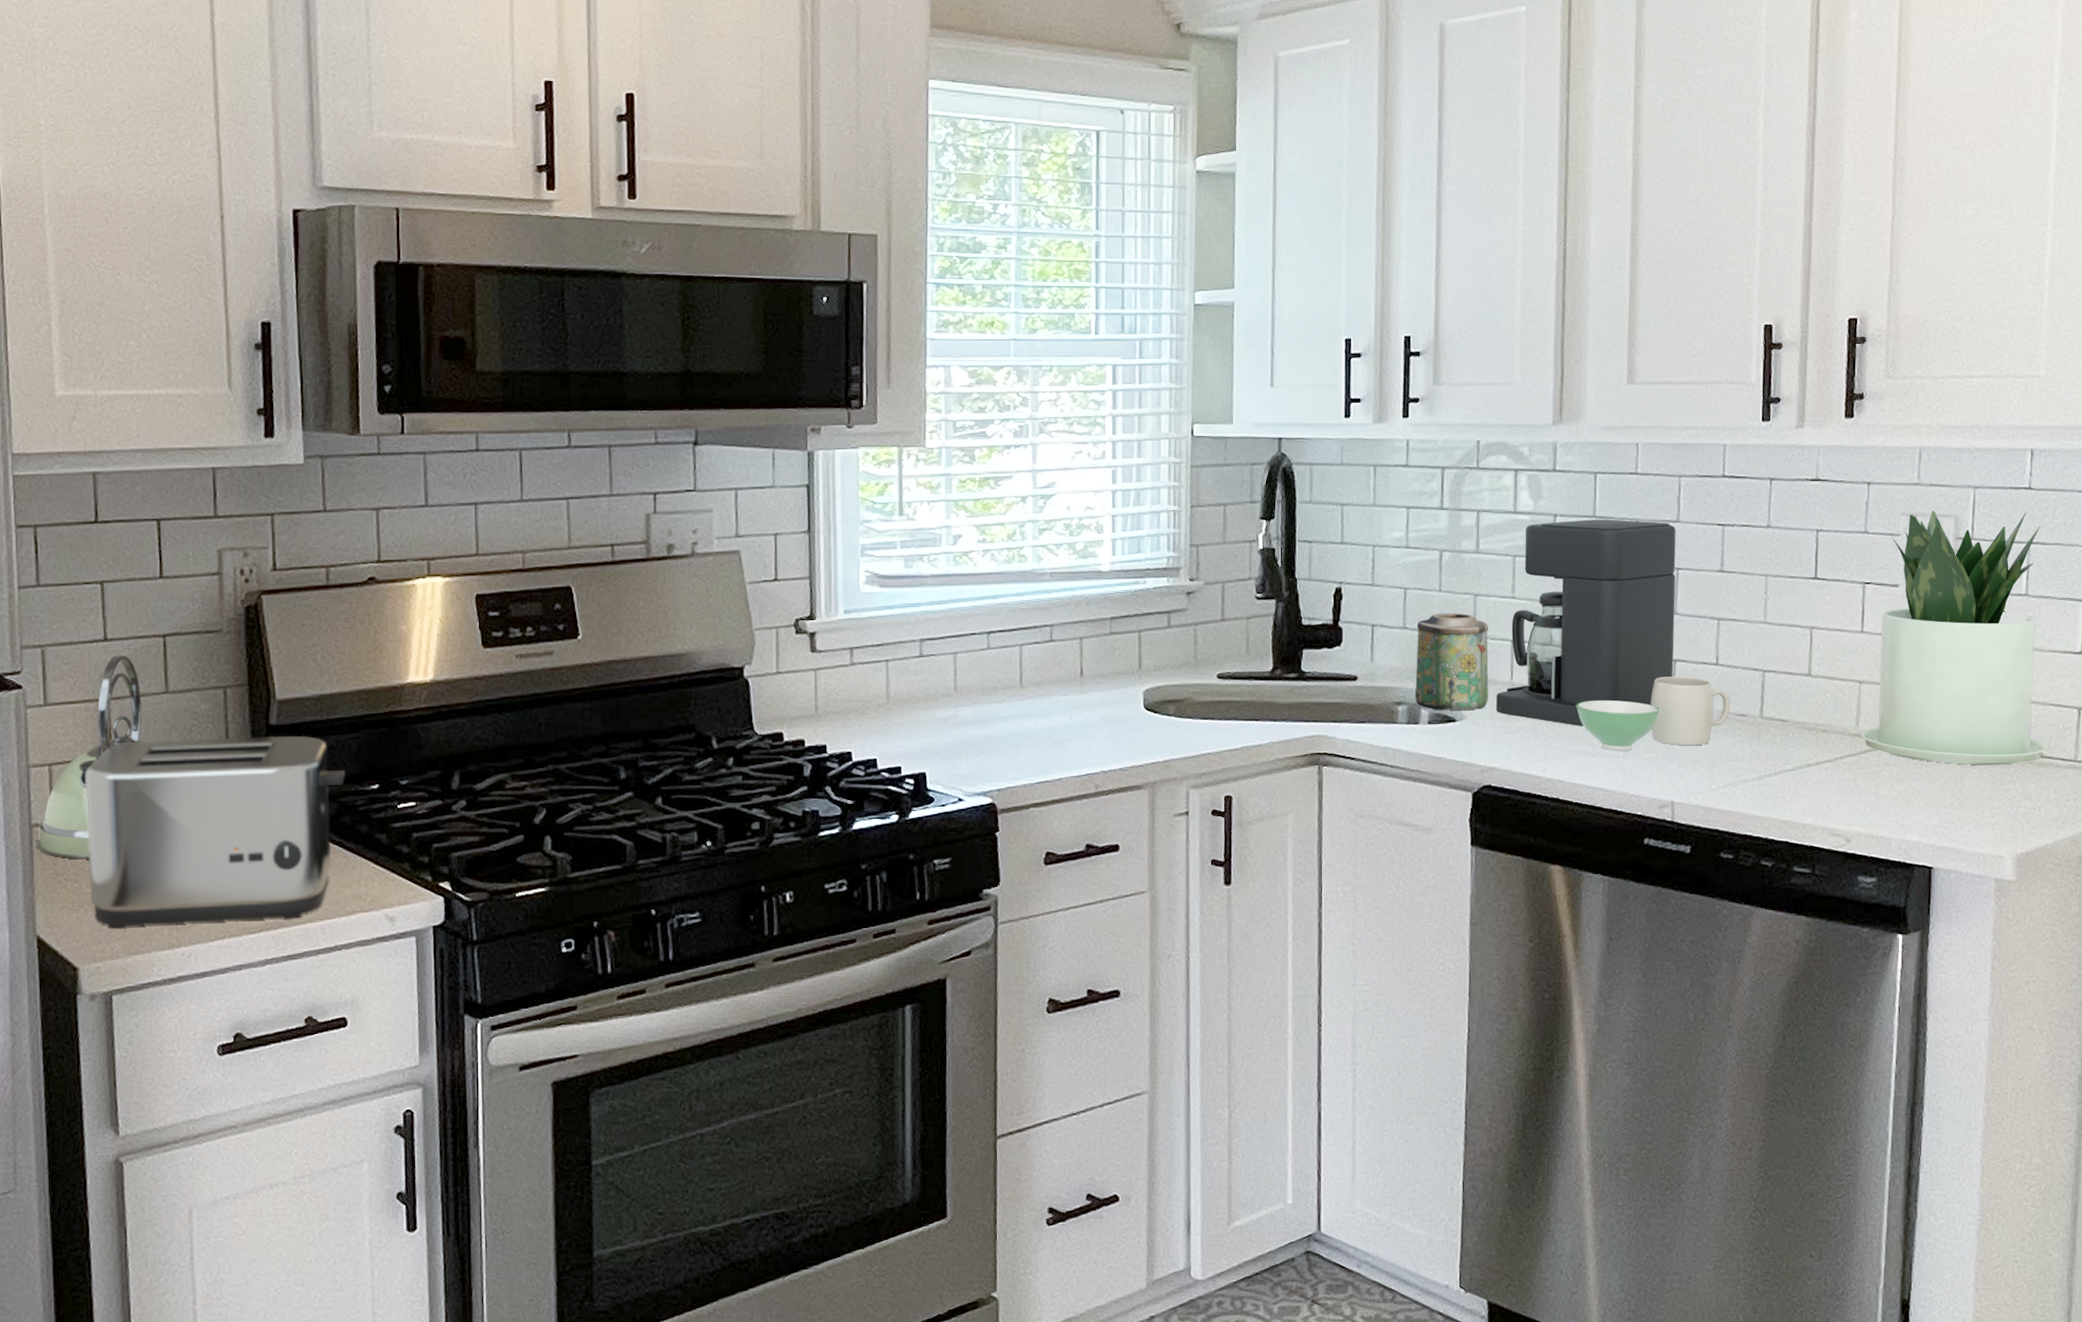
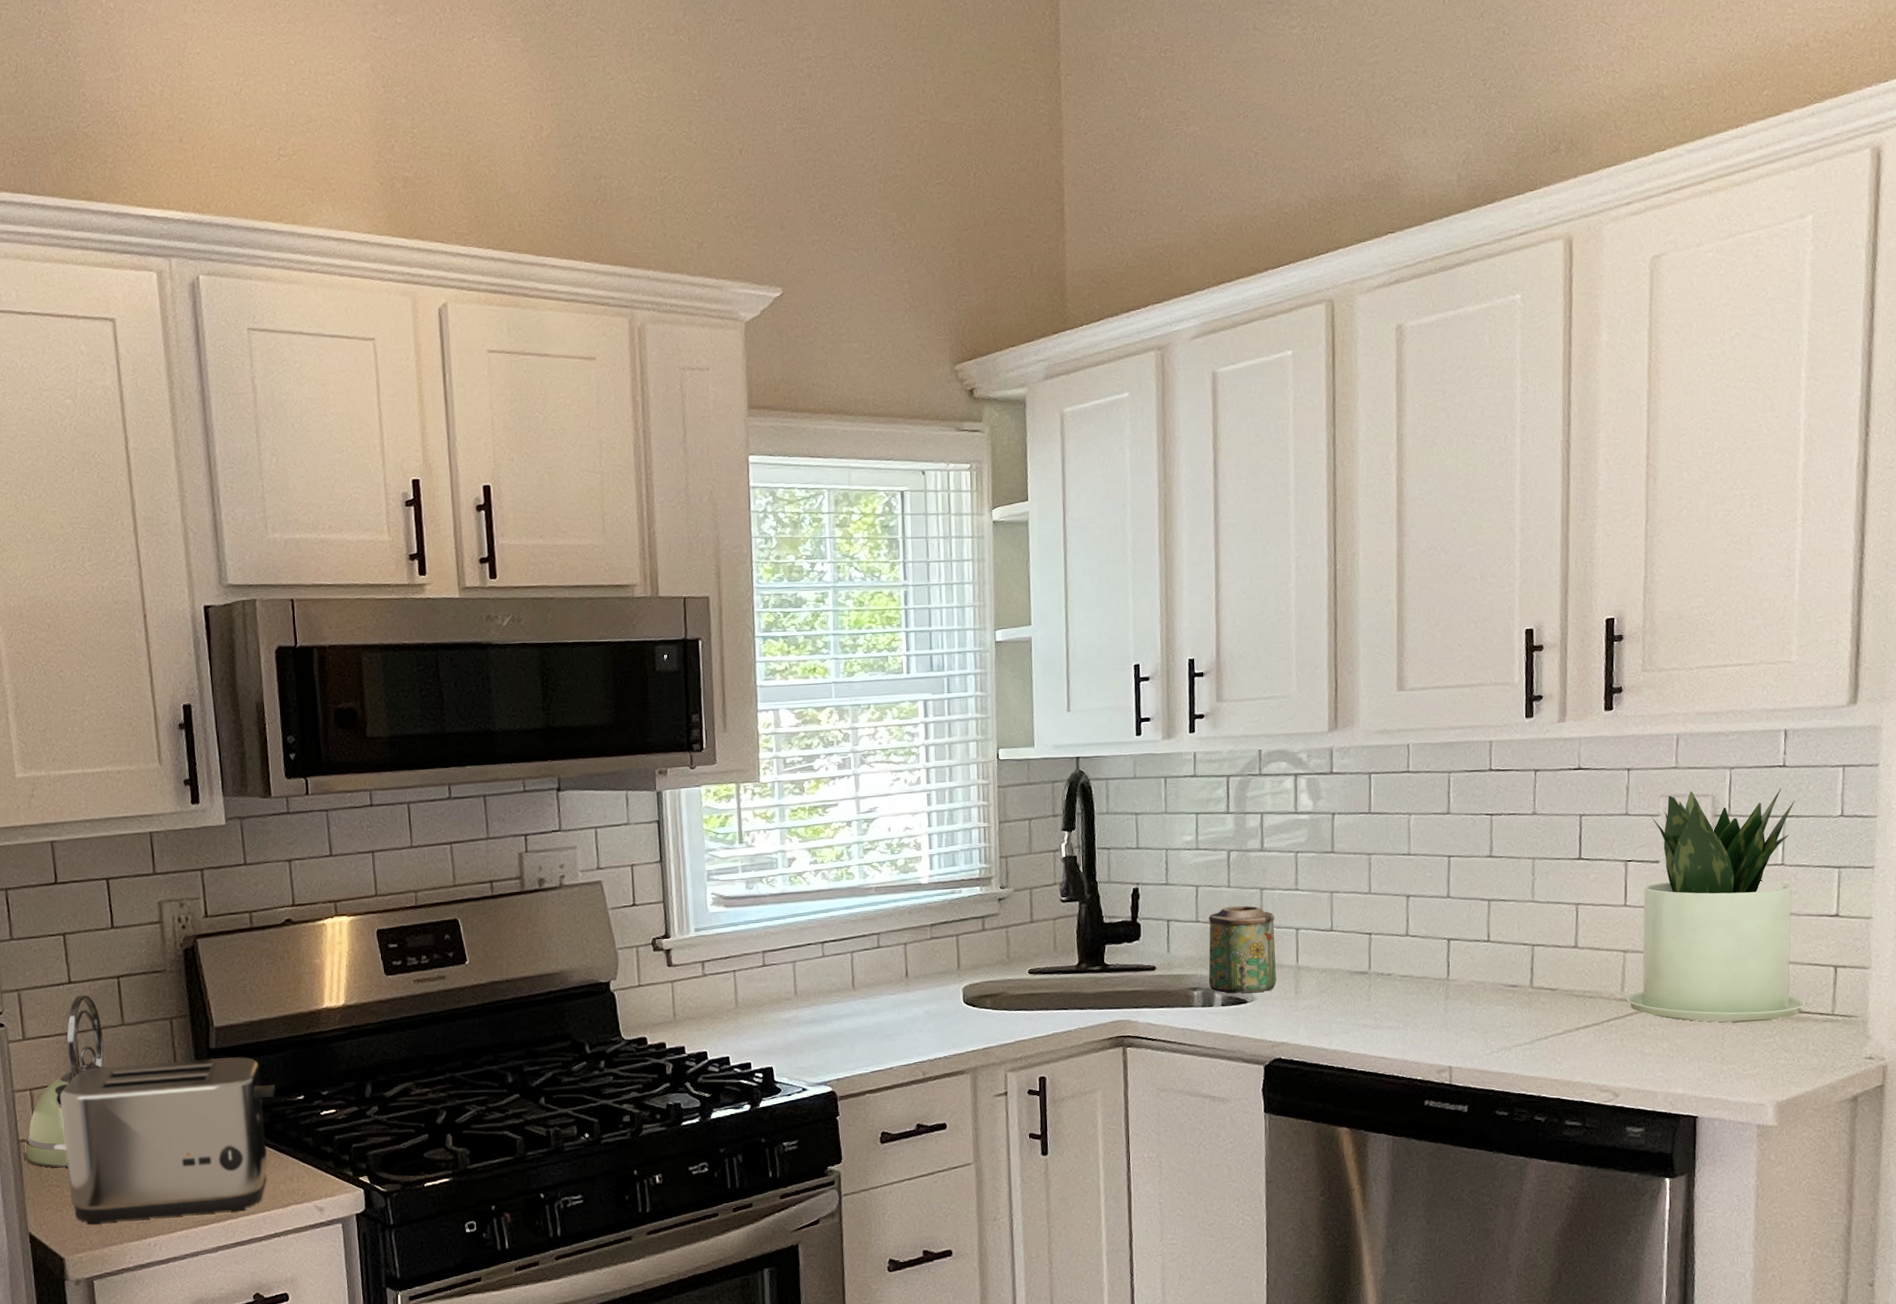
coffee maker: present [1496,519,1676,727] -> none [1283,814,1448,1003]
bowl: present [1575,699,1660,751] -> none [1357,977,1437,1023]
mug: present [1650,676,1731,746] -> none [1427,953,1502,1016]

